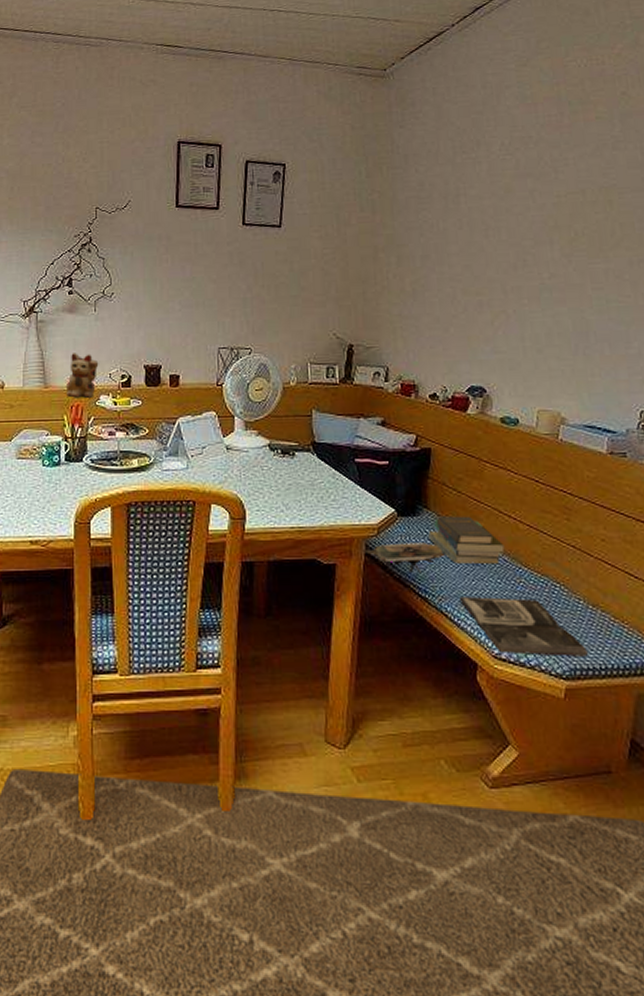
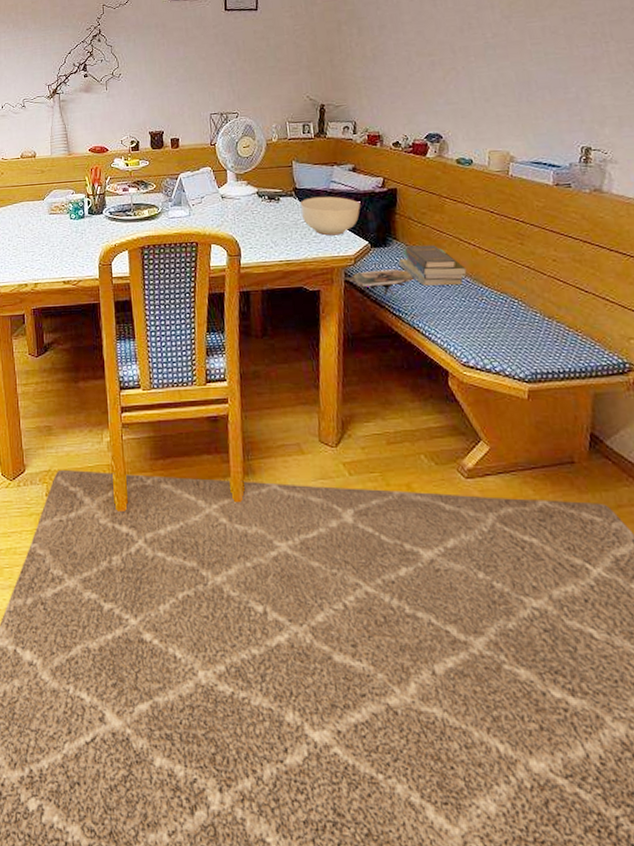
decorative figurine: present [67,353,99,398] -> none [86,125,112,162]
bowl: none [318,453,389,500] -> present [300,196,361,236]
magazine: present [458,597,589,657] -> none [428,313,548,363]

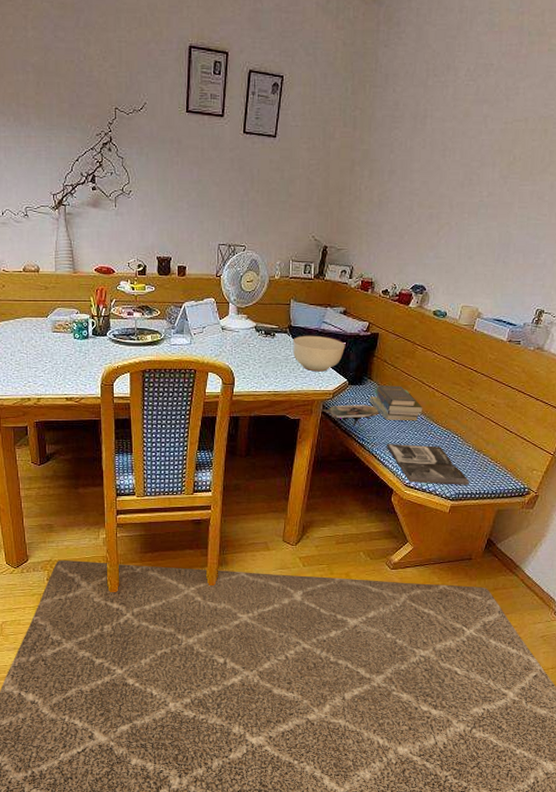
magazine: none [428,313,548,363] -> present [386,444,470,485]

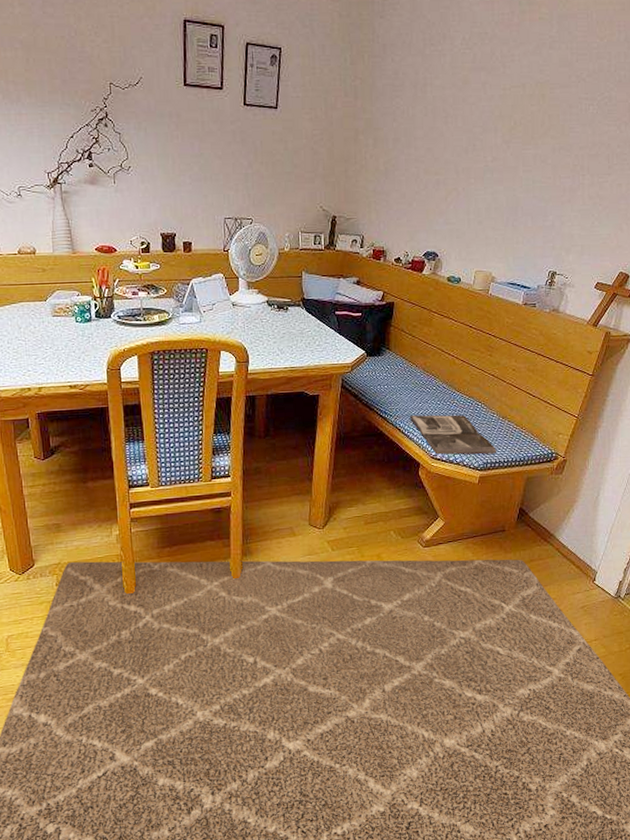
bowl: present [292,335,346,372] -> none [306,307,361,345]
magazine: present [321,405,380,426] -> none [340,376,401,399]
books: present [369,385,423,420] -> none [389,354,444,391]

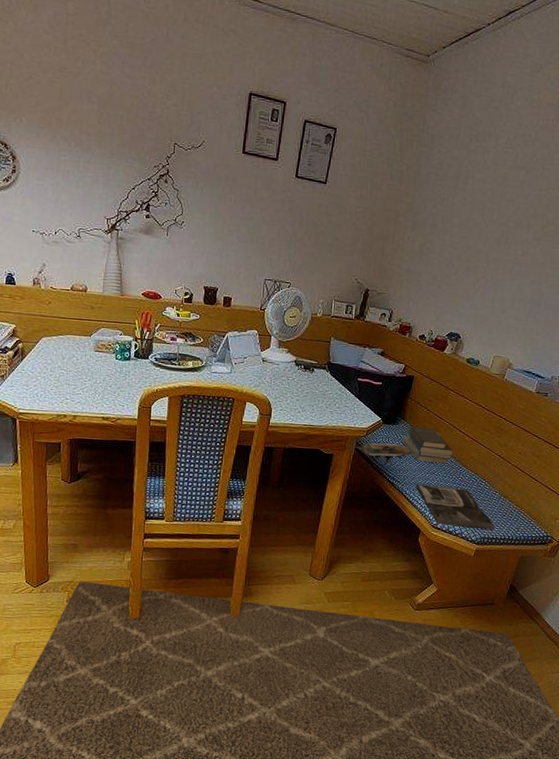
magazine: none [340,376,401,399] -> present [354,442,411,465]
books: none [389,354,444,391] -> present [402,426,453,463]

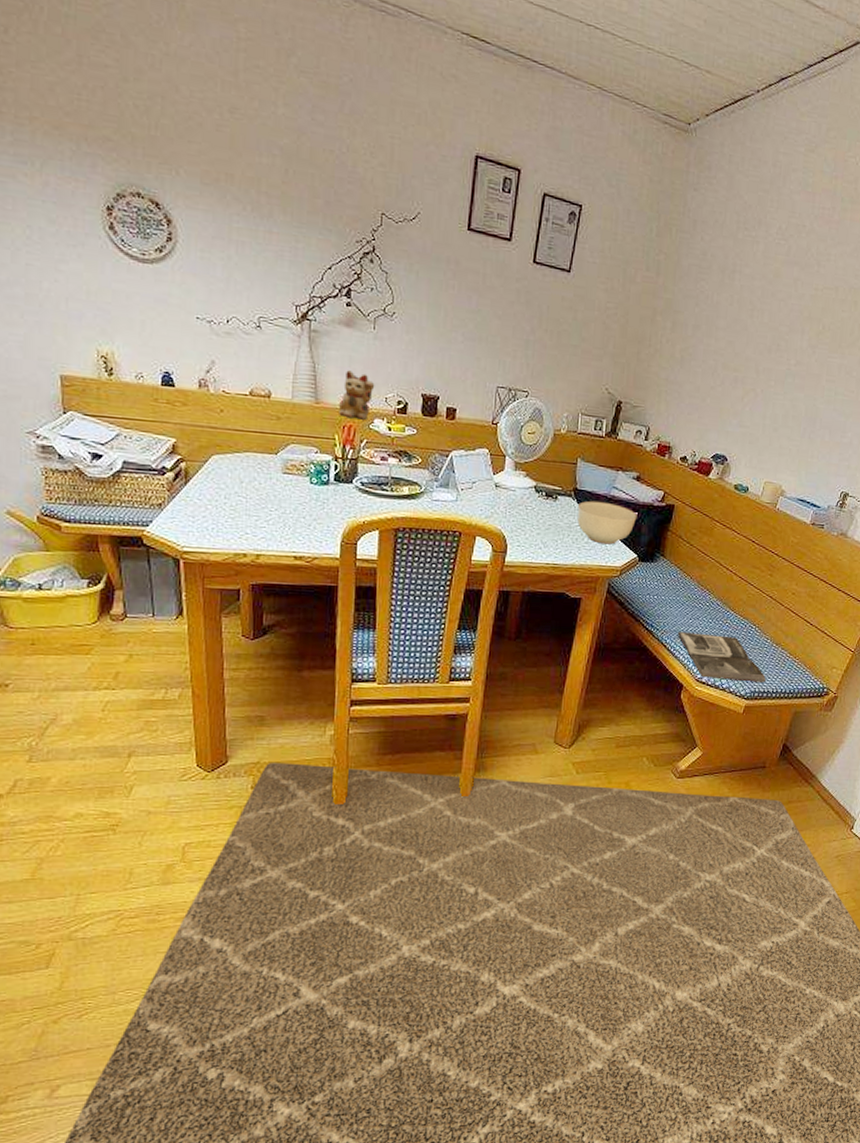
decorative figurine: none [139,269,167,308] -> present [339,370,375,420]
bowl: none [330,372,382,410] -> present [577,500,638,545]
magazine: present [354,442,411,465] -> none [606,584,672,610]
books: present [402,426,453,463] -> none [661,564,719,606]

